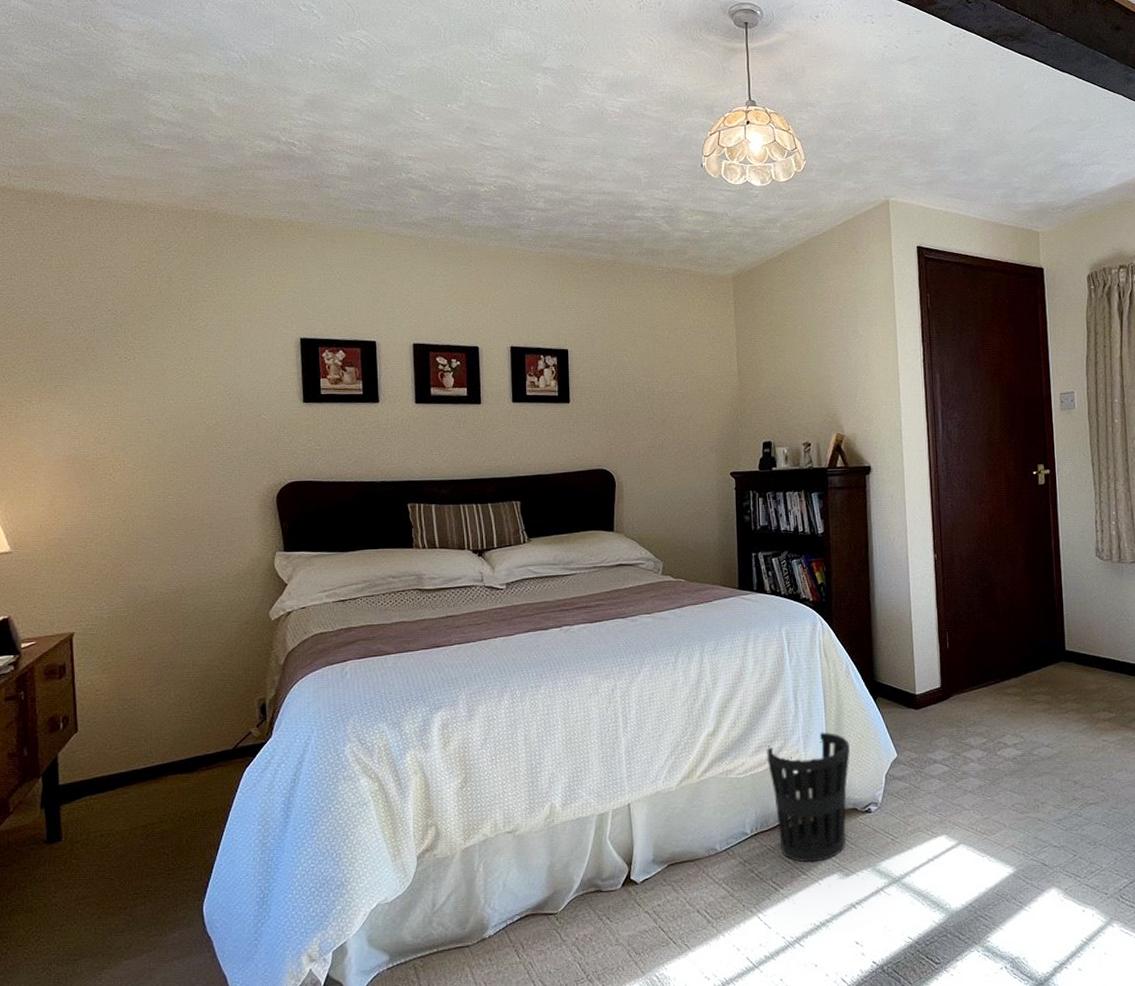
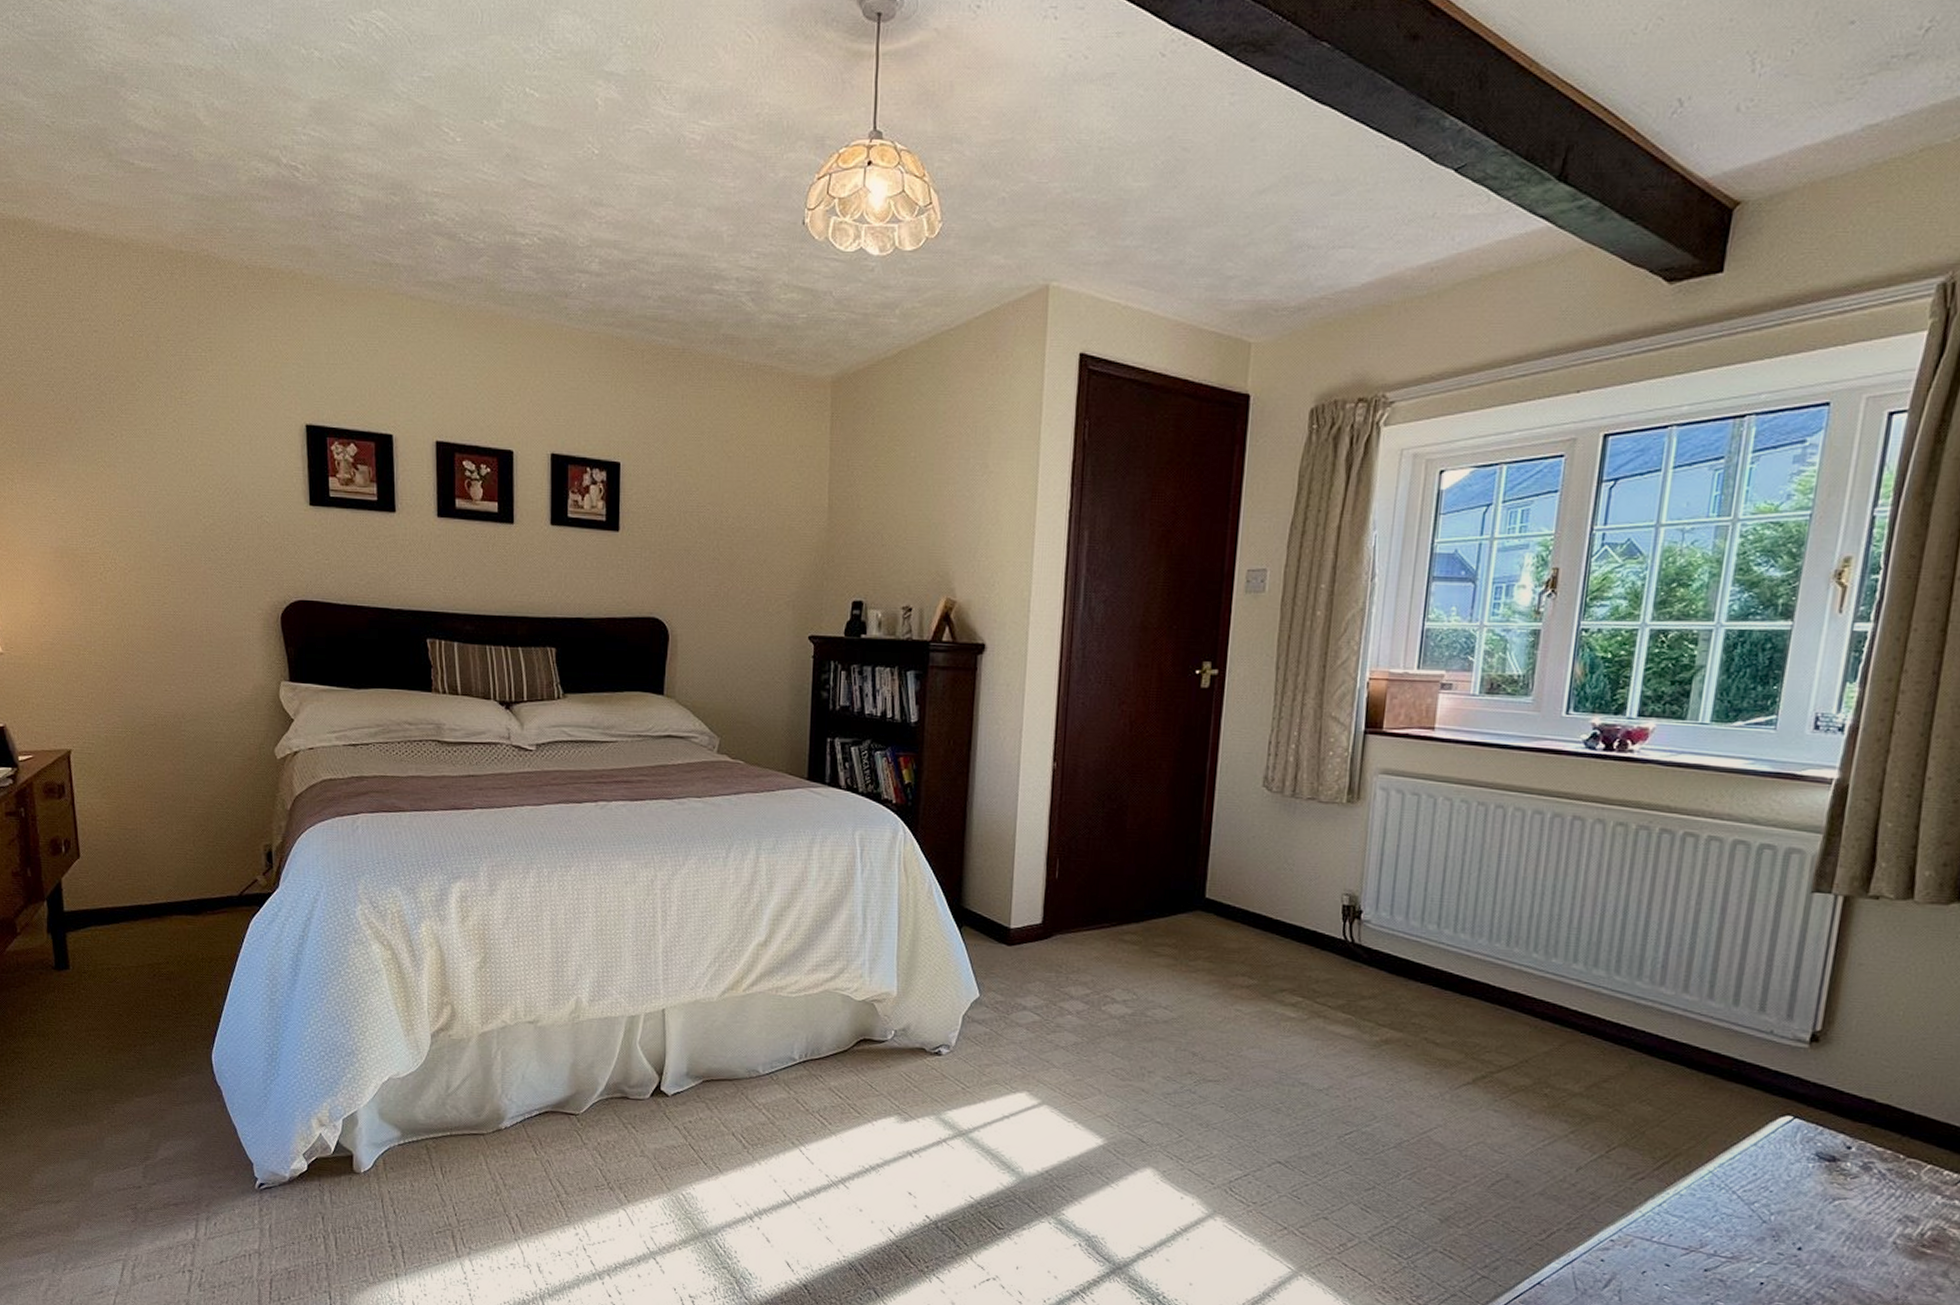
wastebasket: present [766,732,850,863] -> none [824,958,924,1101]

